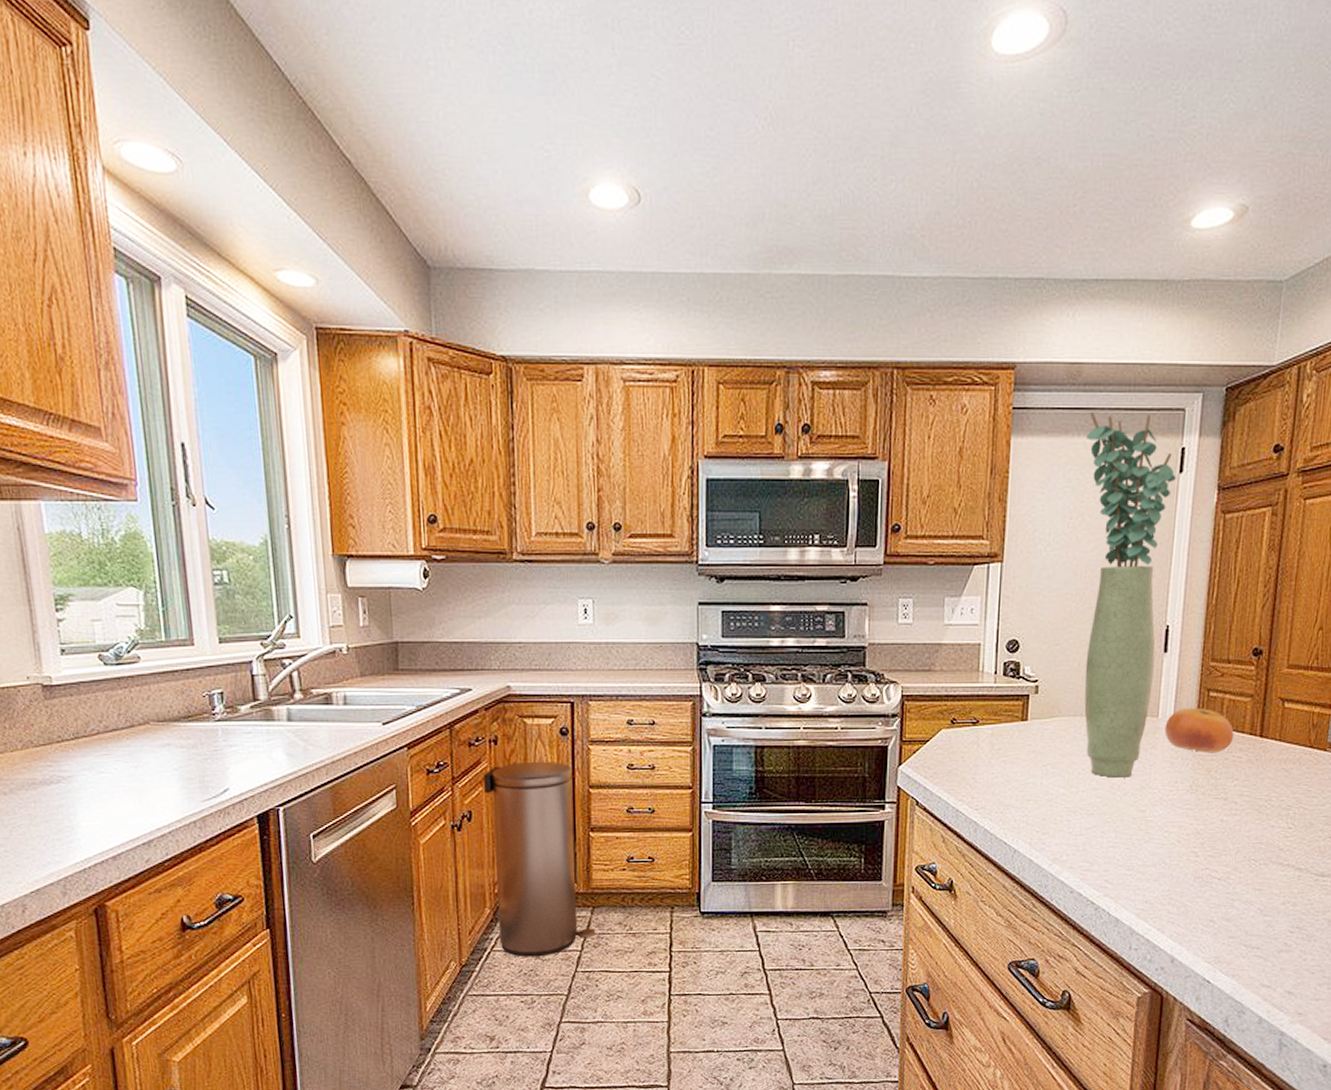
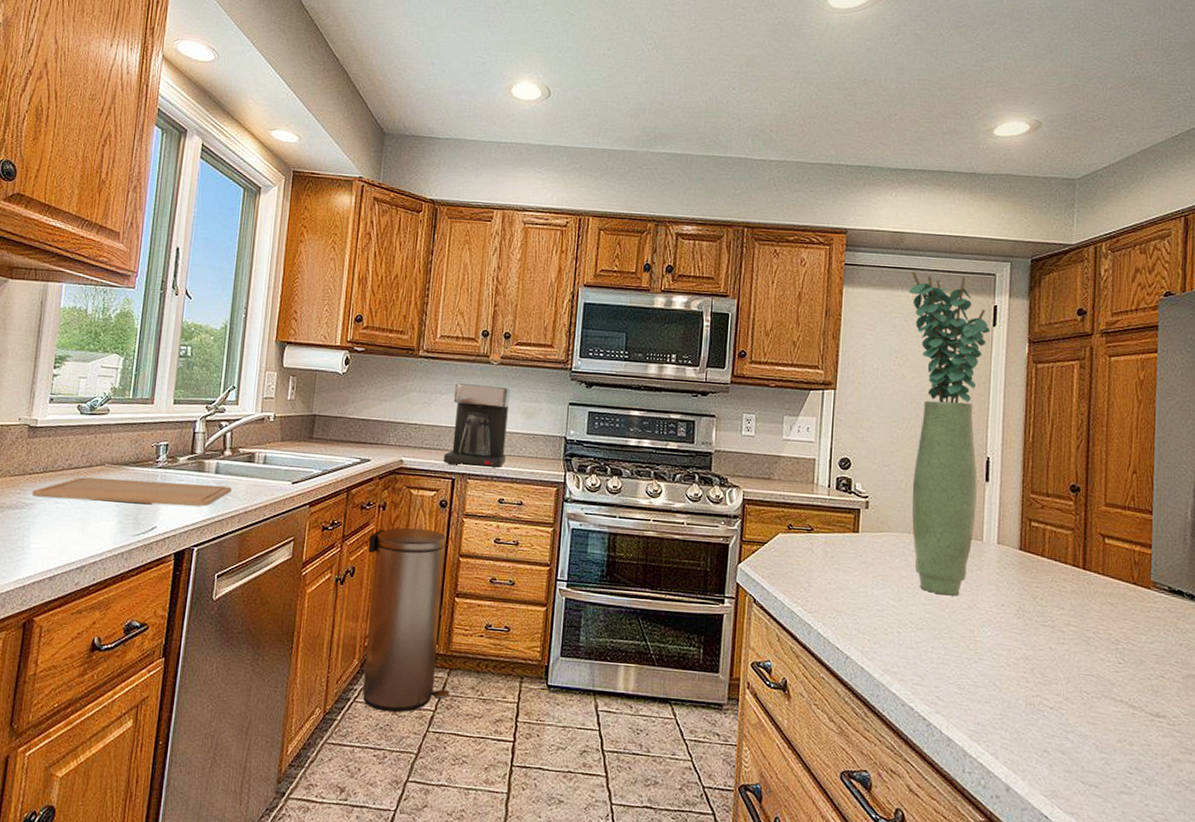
chopping board: none [66,734,312,768] -> present [32,477,232,507]
coffee maker: none [558,590,630,687] -> present [443,383,511,469]
fruit: present [1164,707,1234,753] -> none [989,534,1057,581]

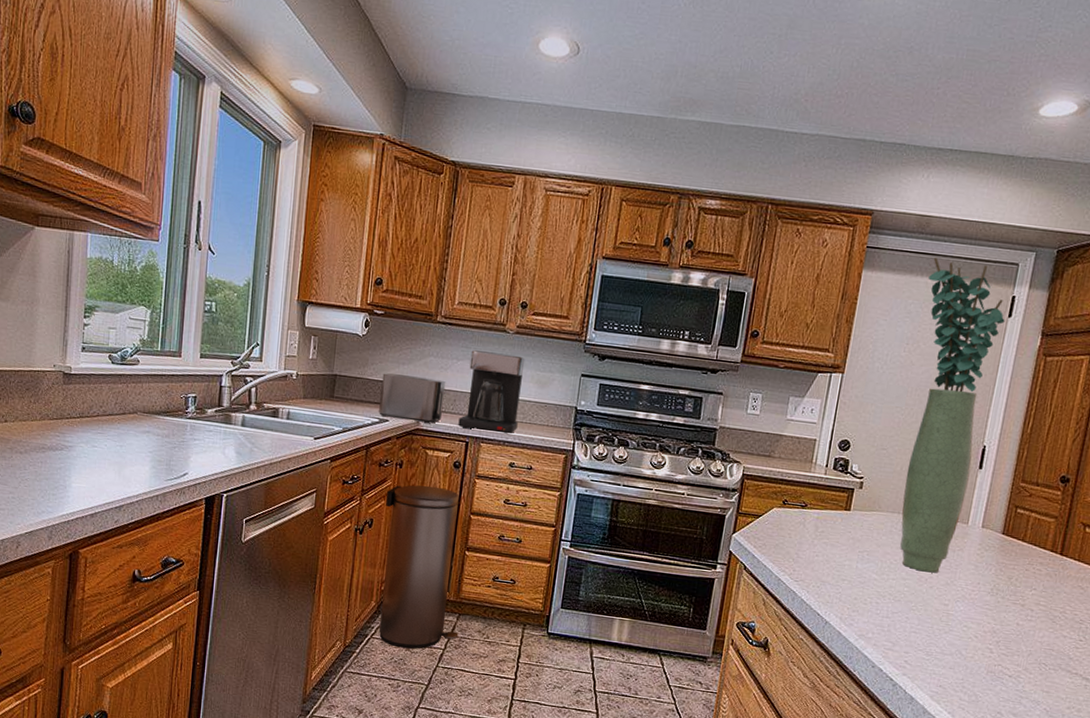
chopping board: present [32,477,232,507] -> none [70,423,257,457]
toaster: none [359,411,430,461] -> present [378,373,447,423]

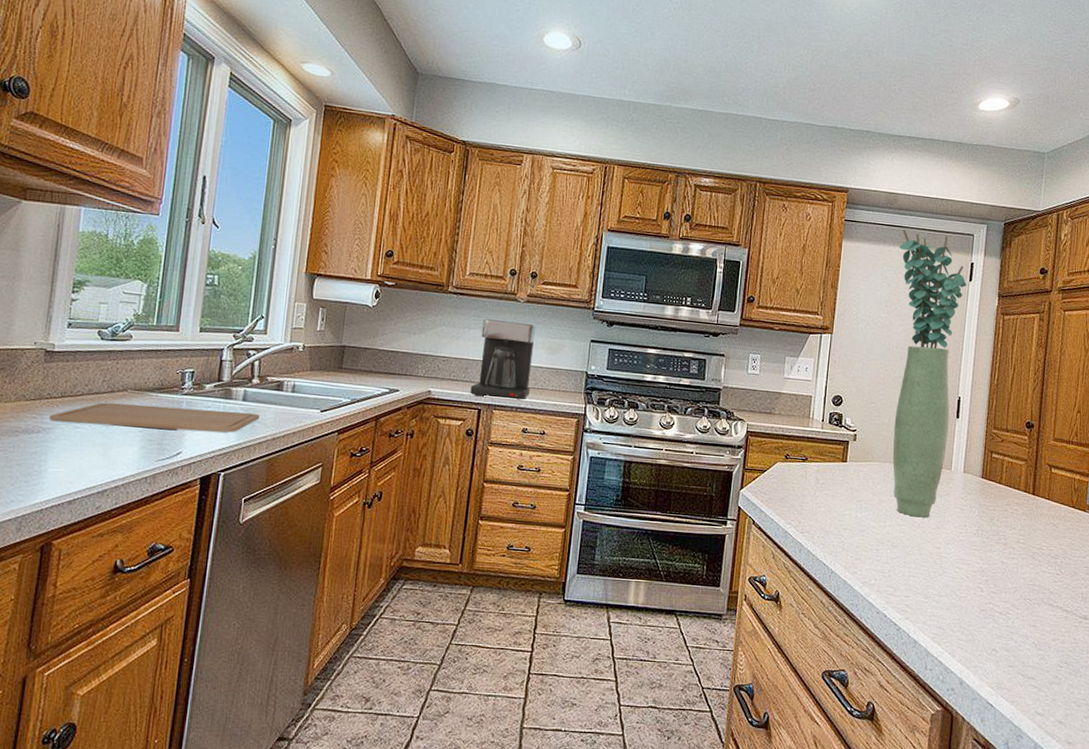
chopping board: none [70,423,257,457] -> present [49,402,260,433]
toaster: present [378,373,447,423] -> none [388,343,458,392]
pedal bin: present [379,485,459,649] -> none [388,454,473,627]

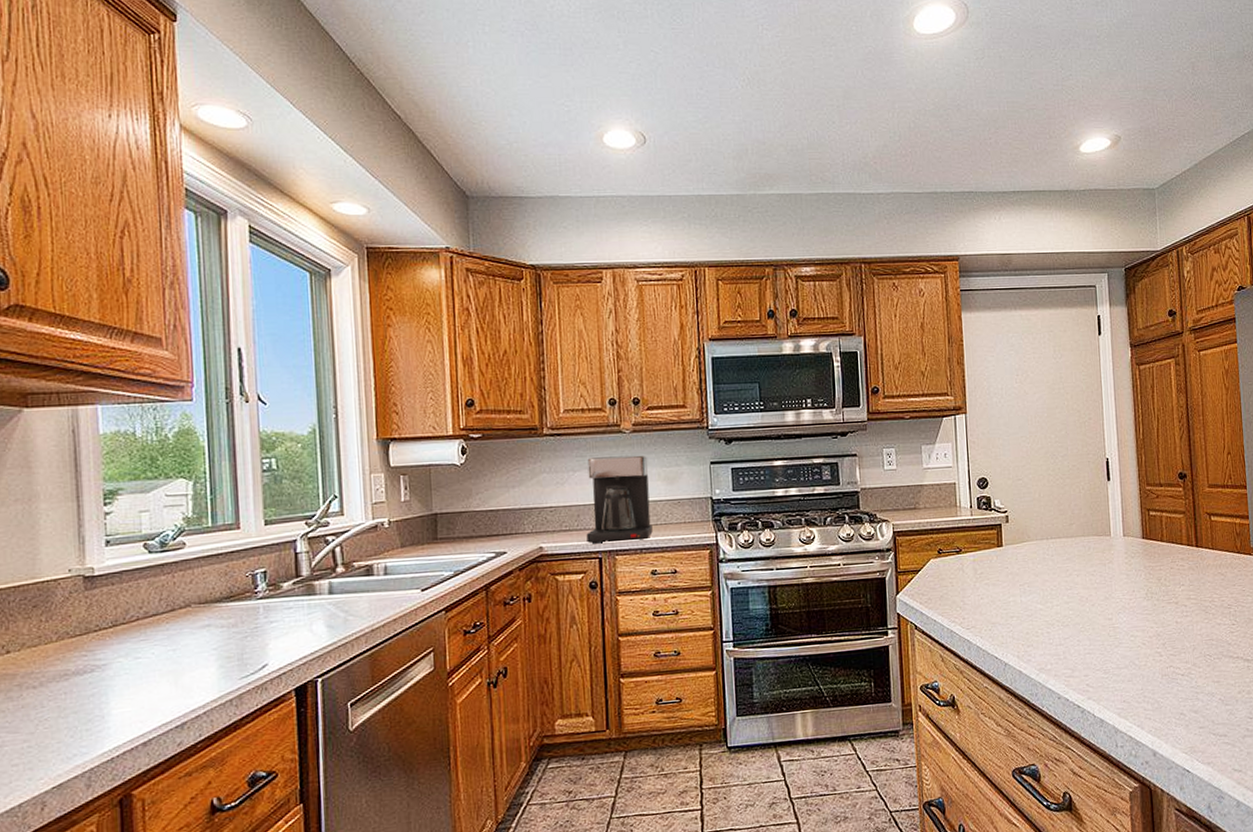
chopping board: present [49,402,260,433] -> none [102,605,352,657]
vase: present [892,229,967,518] -> none [1021,290,1102,592]

